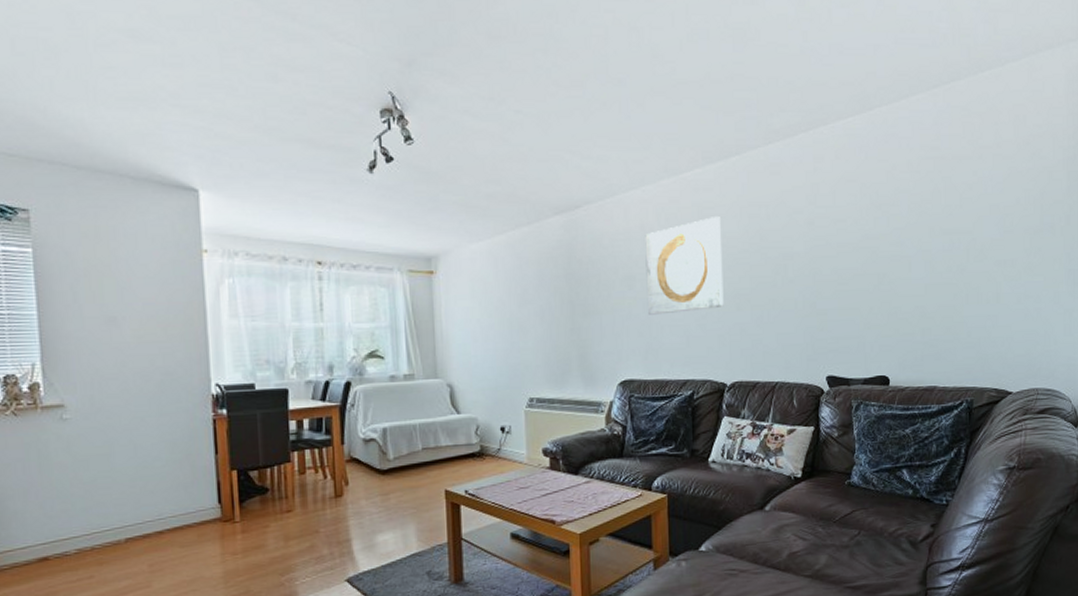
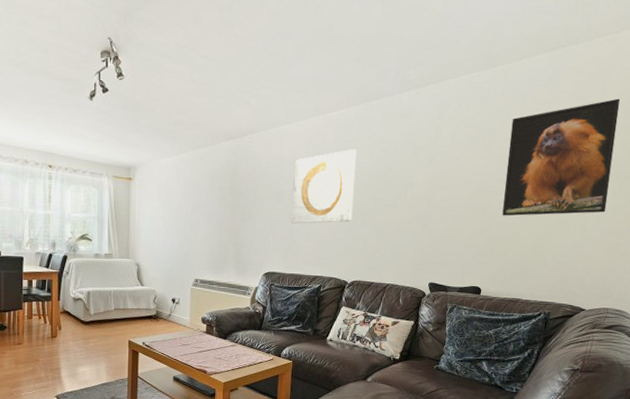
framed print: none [899,140,1019,287] -> present [502,98,621,216]

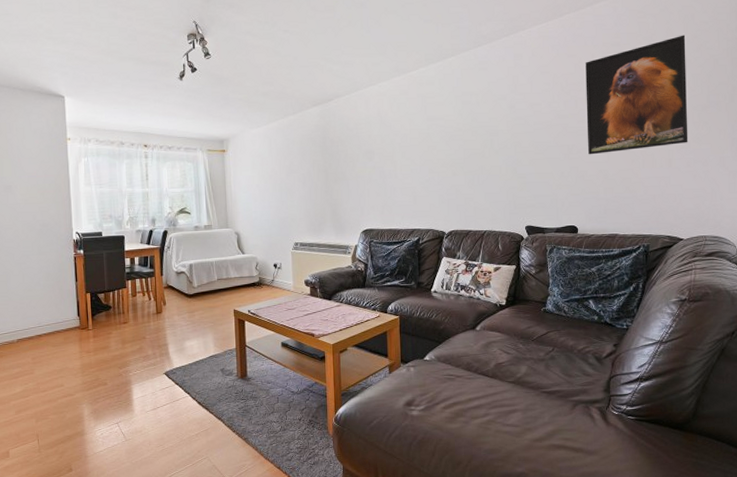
wall art: present [291,149,357,224] -> none [381,104,443,180]

